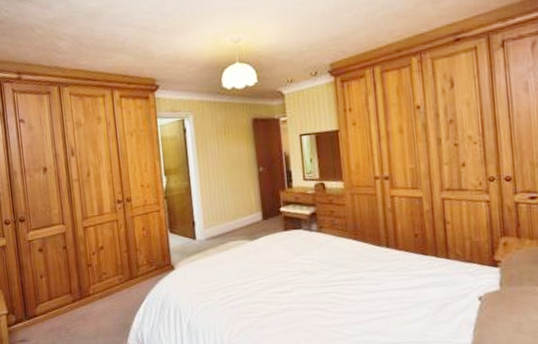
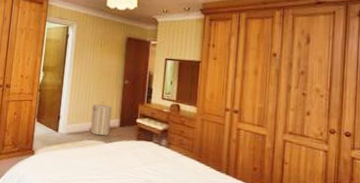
laundry hamper: none [229,195,254,235] -> present [90,101,112,136]

